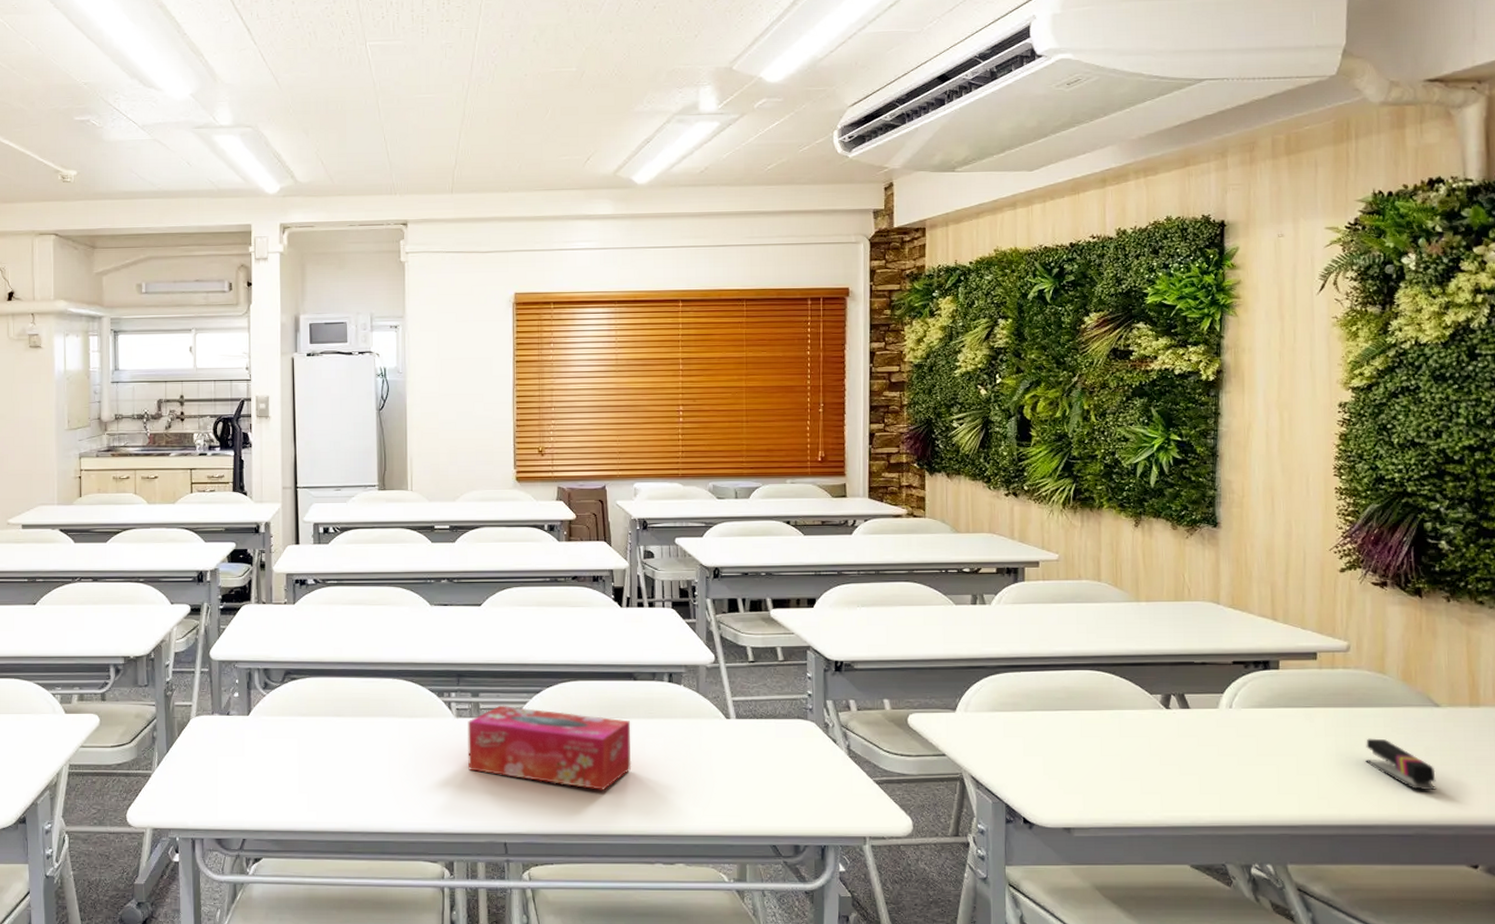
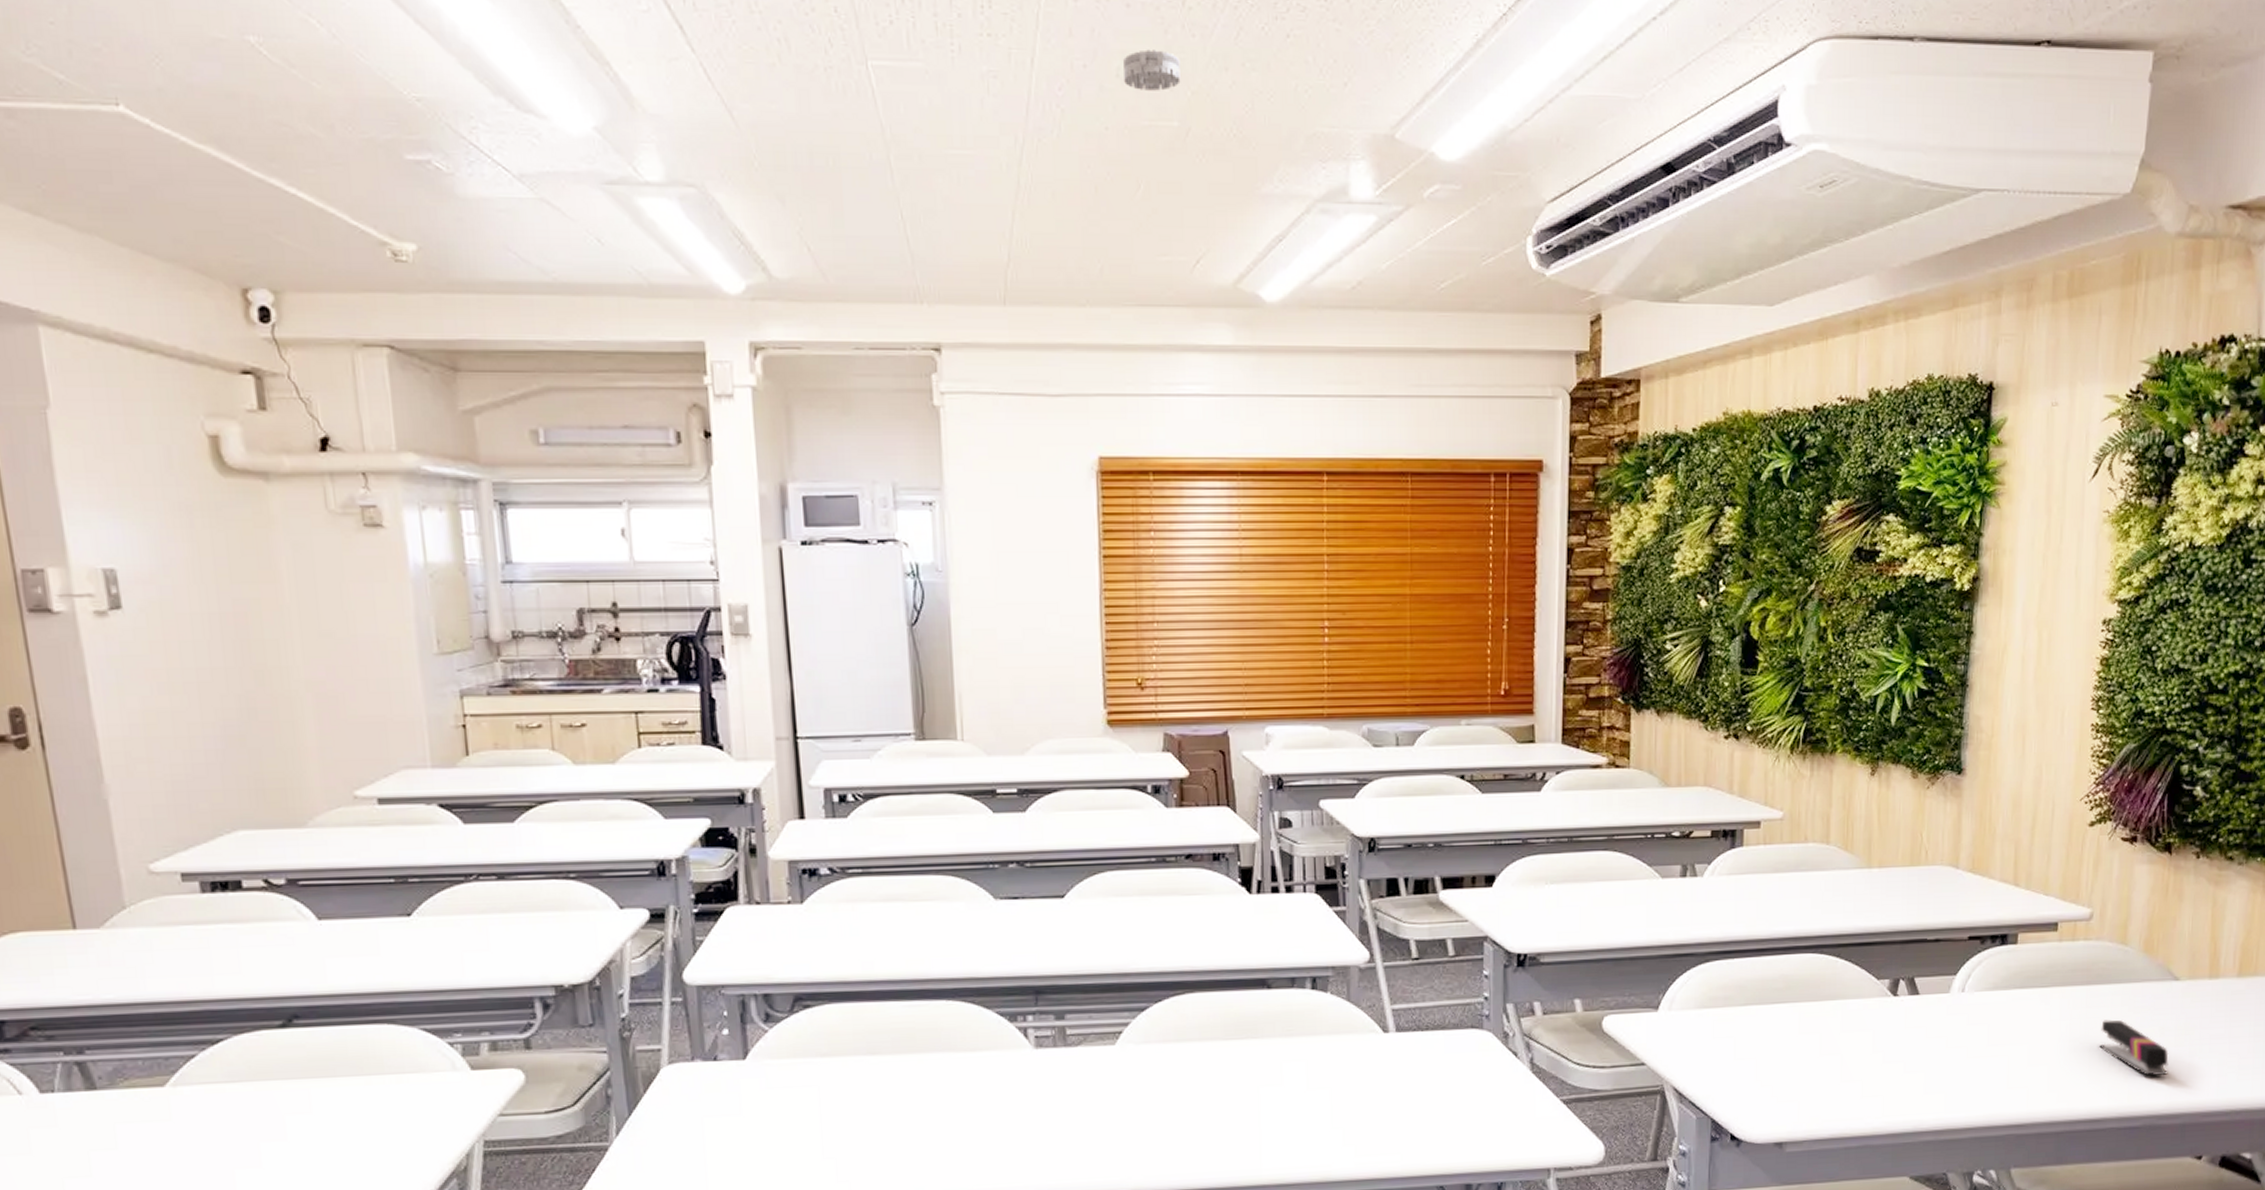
tissue box: present [468,705,632,791] -> none [1051,1028,1266,1133]
smoke detector: none [539,22,578,49] -> present [1123,49,1181,91]

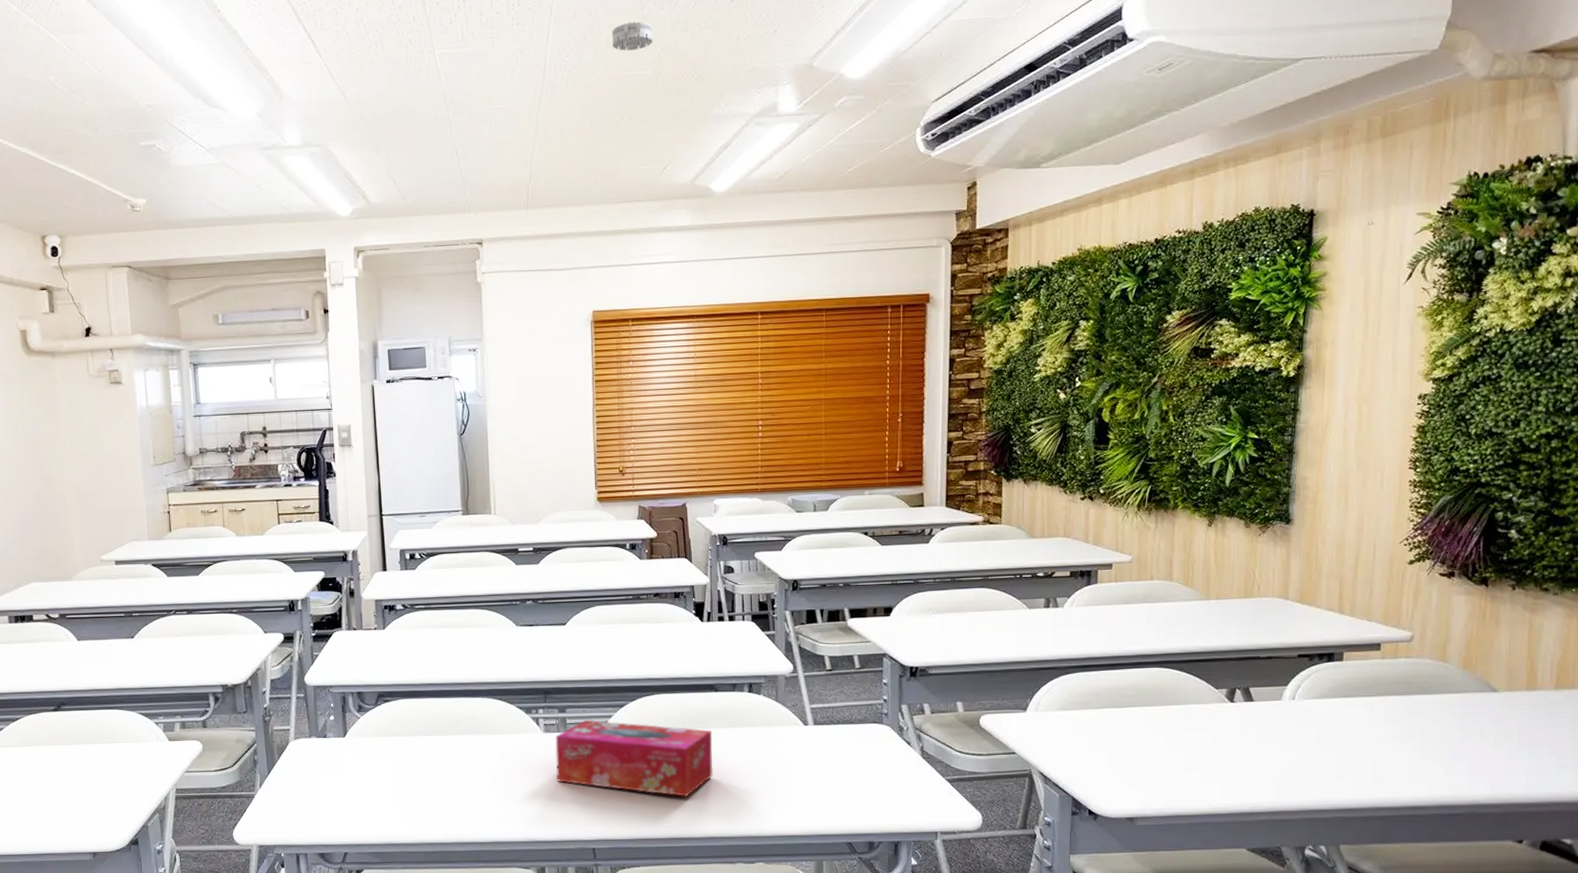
tissue box: none [1051,1028,1266,1133] -> present [555,719,713,798]
stapler: present [2099,1019,2169,1077] -> none [1421,724,1489,772]

